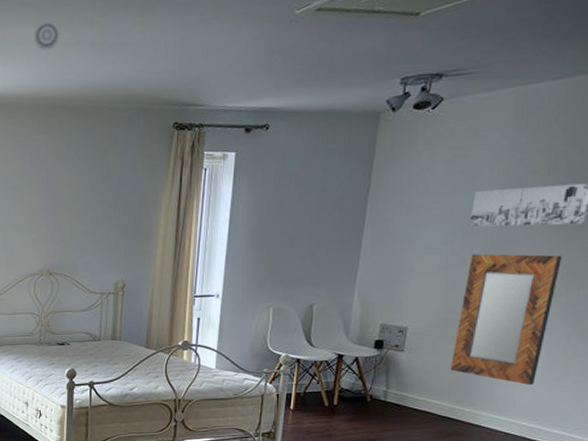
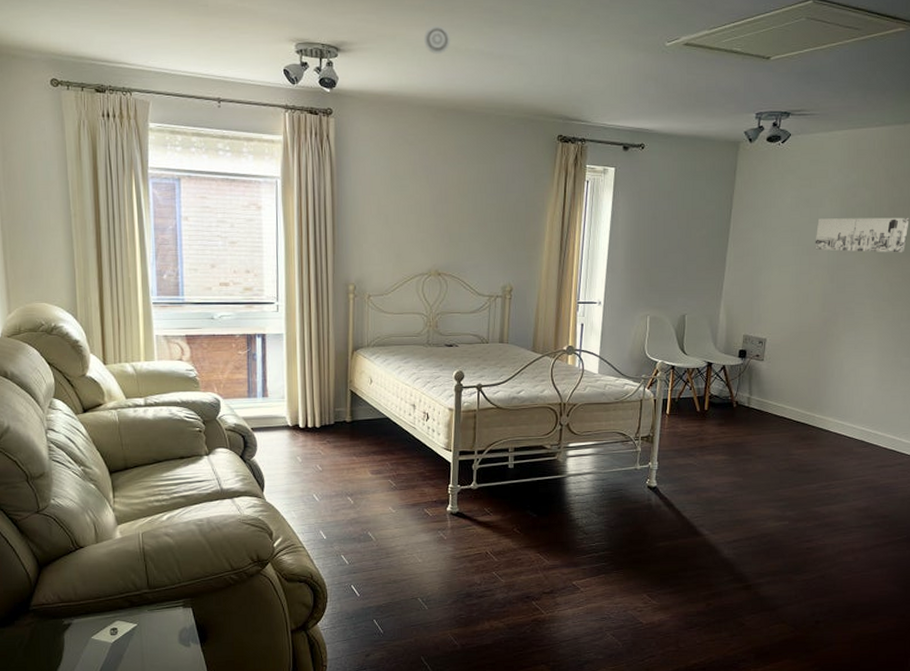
home mirror: present [450,253,563,385] -> none [802,274,889,394]

